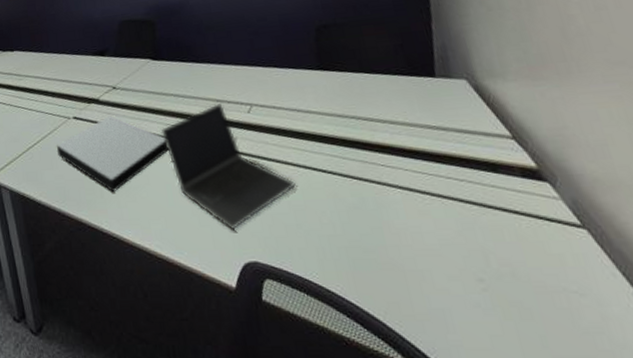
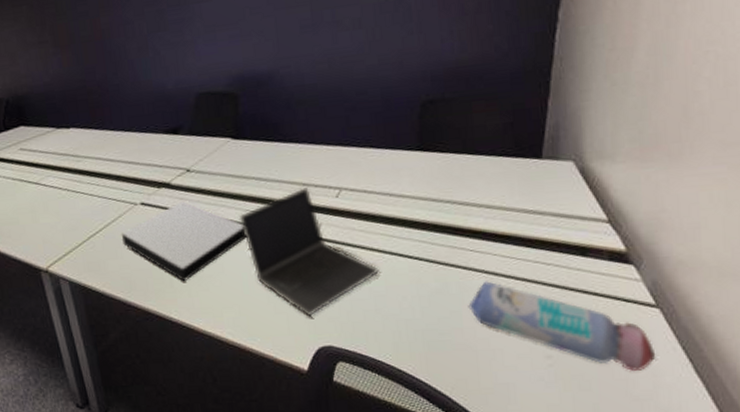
water bottle: none [388,197,597,299] -> present [468,281,656,371]

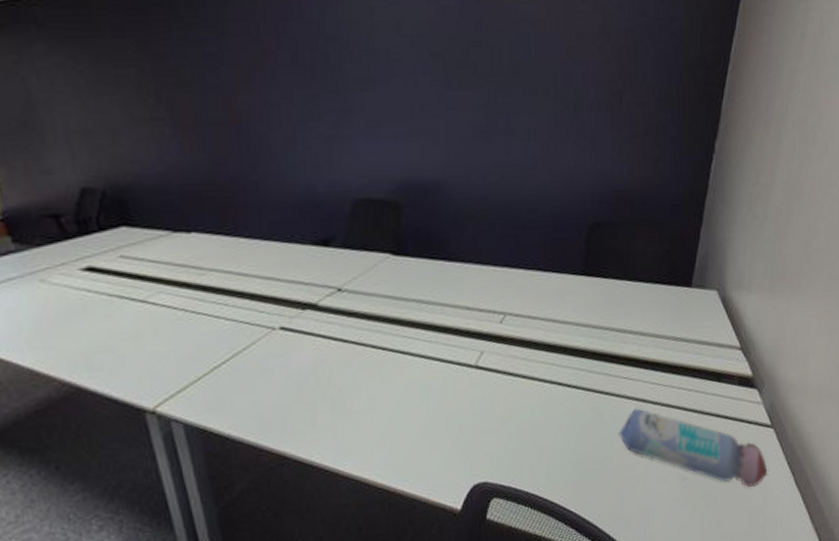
book: present [121,201,247,282] -> none [253,326,403,420]
laptop computer: present [239,186,379,317] -> none [395,310,538,452]

